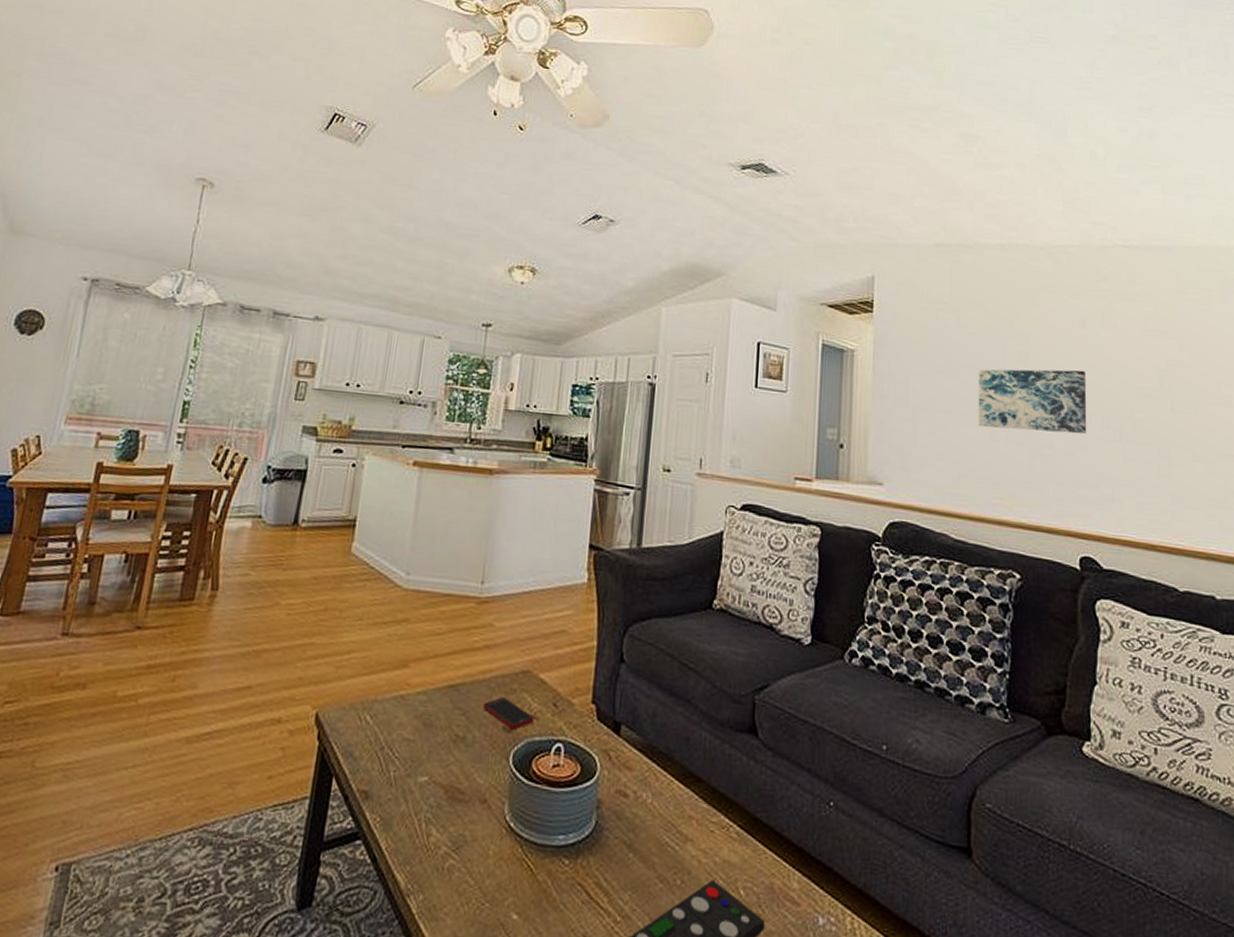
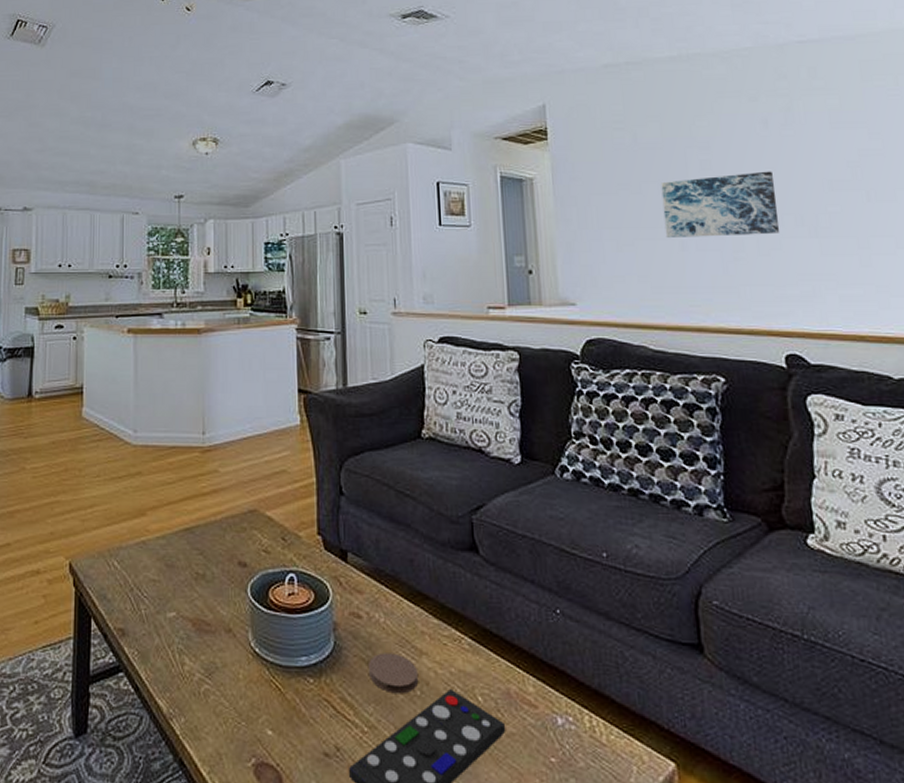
cell phone: present [482,697,534,730] -> none [217,536,266,564]
coaster: none [629,836,681,883] -> present [369,653,419,694]

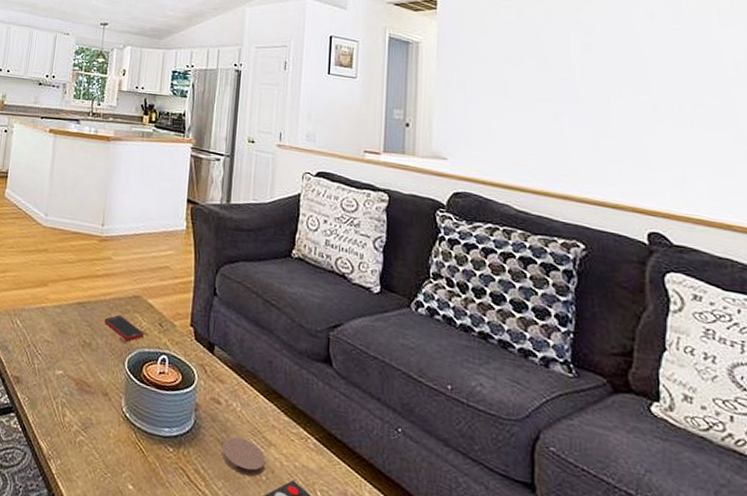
cell phone: none [217,536,266,564] -> present [104,315,144,341]
wall art: present [661,171,780,239] -> none [540,58,656,119]

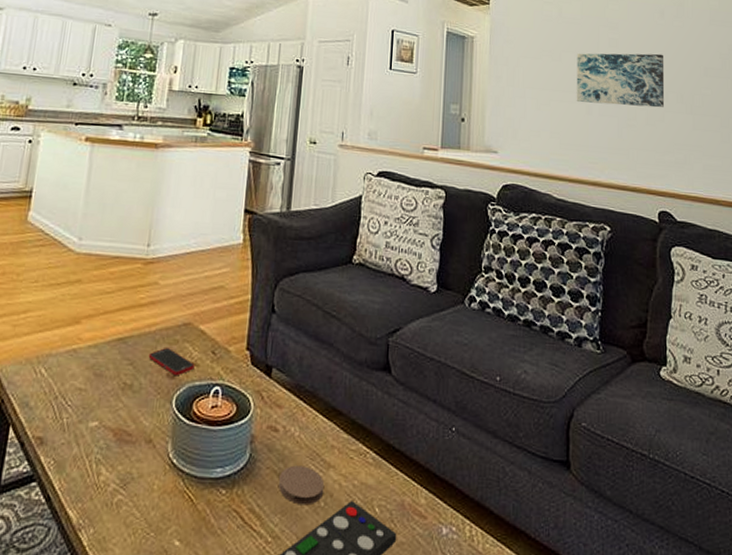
wall art: none [540,58,656,119] -> present [576,53,665,108]

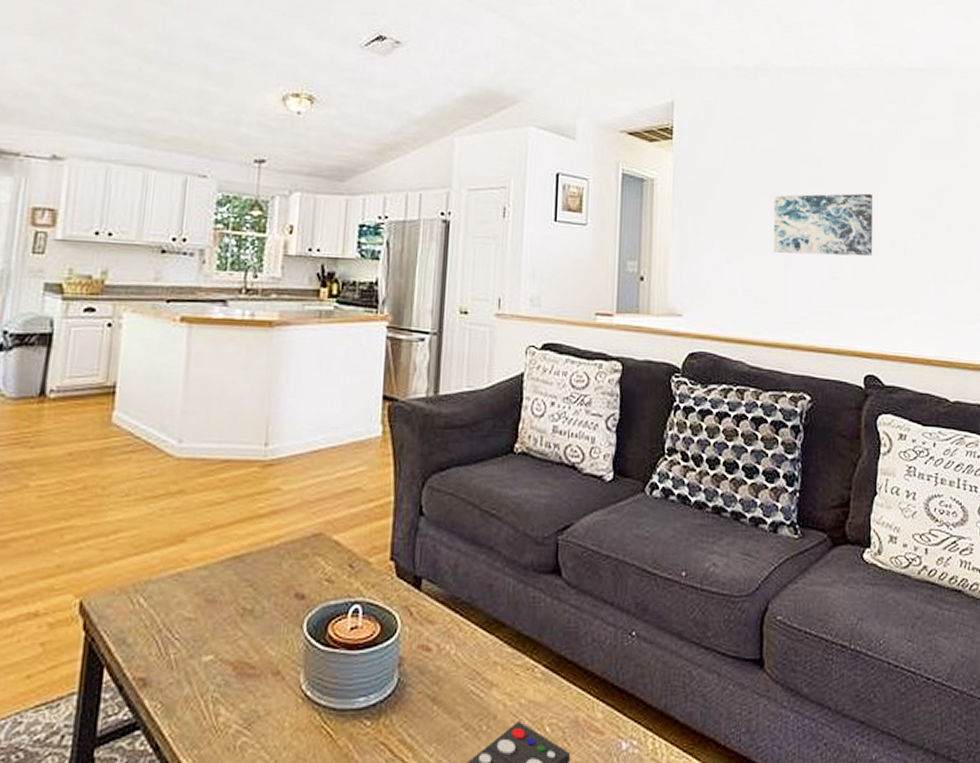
cell phone: present [148,348,195,376] -> none [271,564,329,596]
coaster: present [279,465,325,506] -> none [433,687,487,731]

